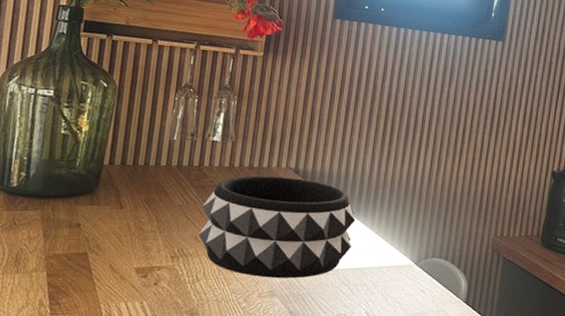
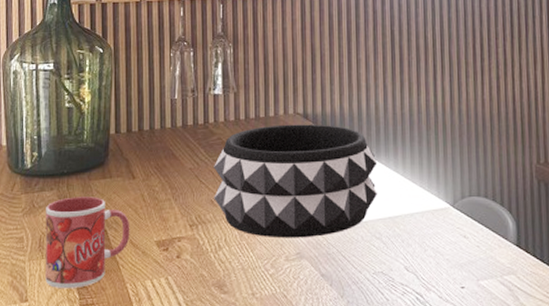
mug: none [17,218,112,304] -> present [45,197,130,288]

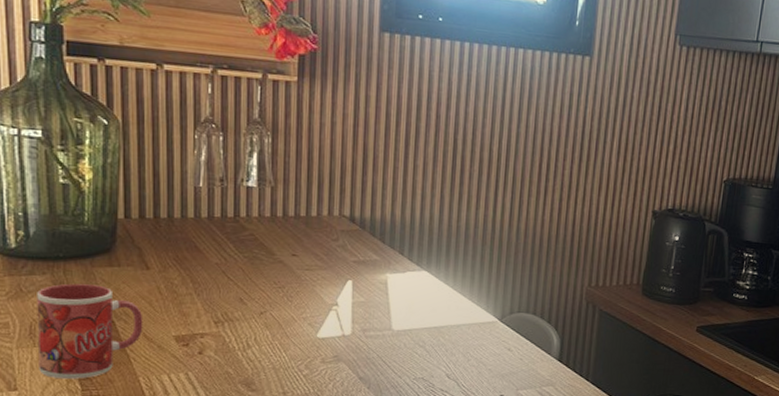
decorative bowl: present [214,124,378,239] -> none [243,225,427,342]

